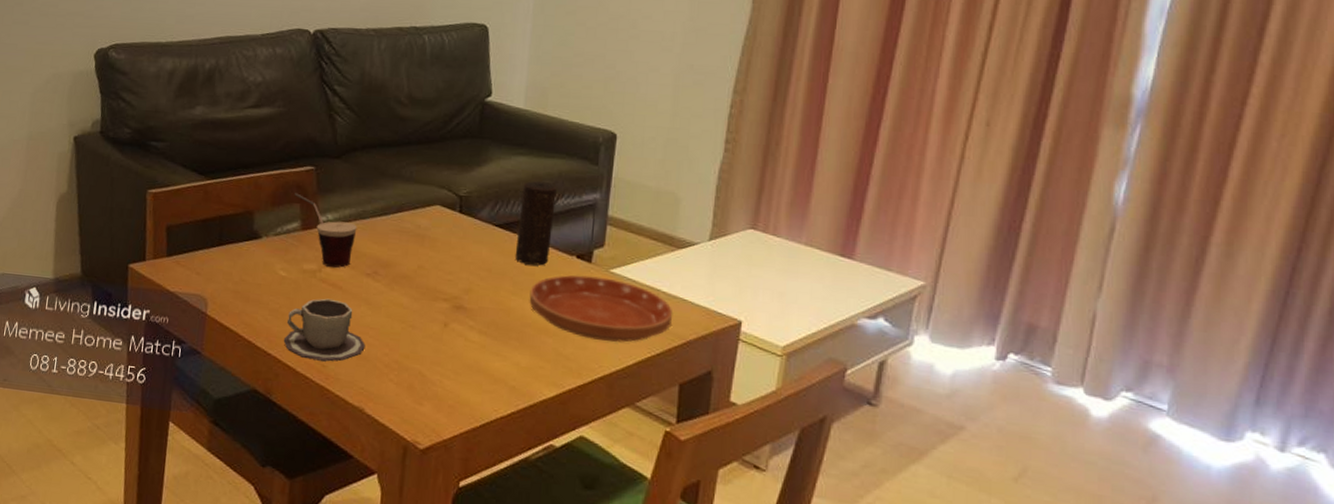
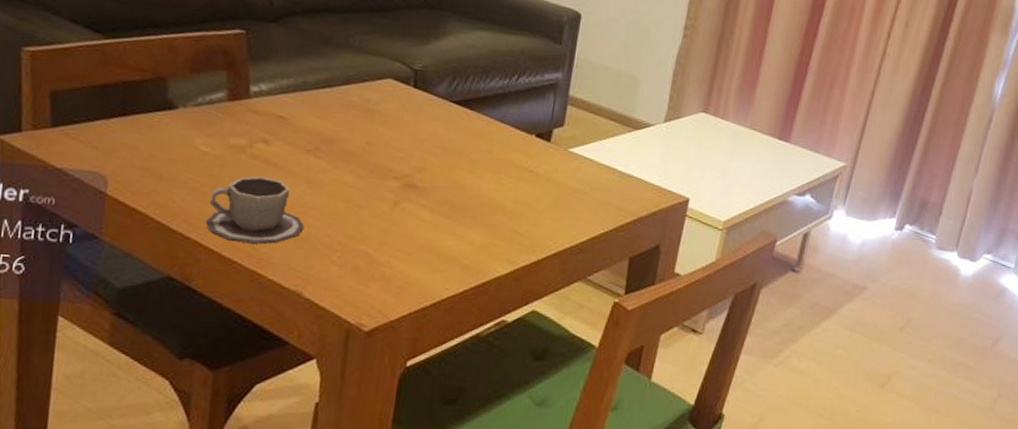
cup: present [294,193,357,268] -> none [220,59,296,144]
candle: present [515,181,557,266] -> none [472,57,518,144]
saucer: present [529,275,673,343] -> none [485,153,627,220]

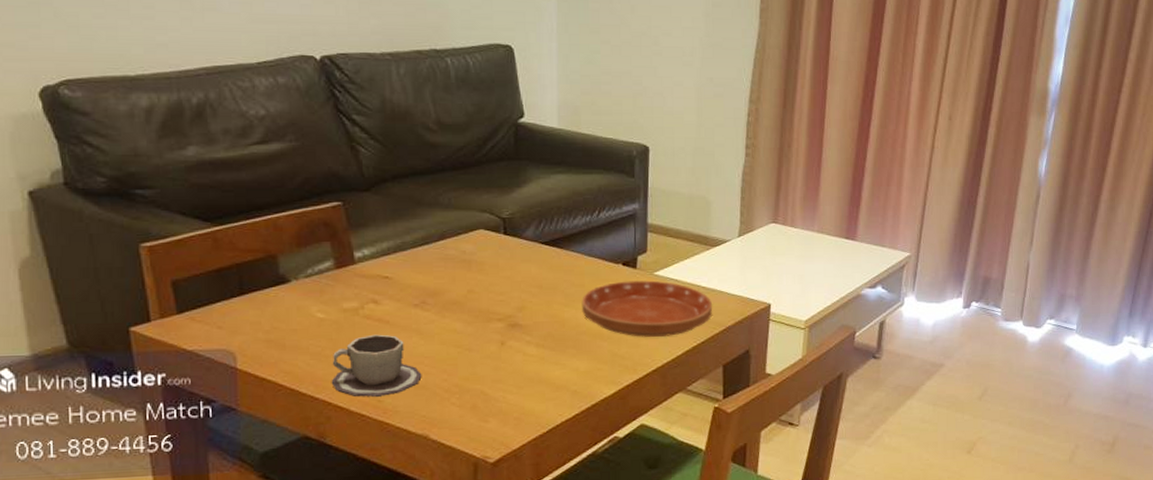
saucer: none [485,153,627,220] -> present [581,280,713,337]

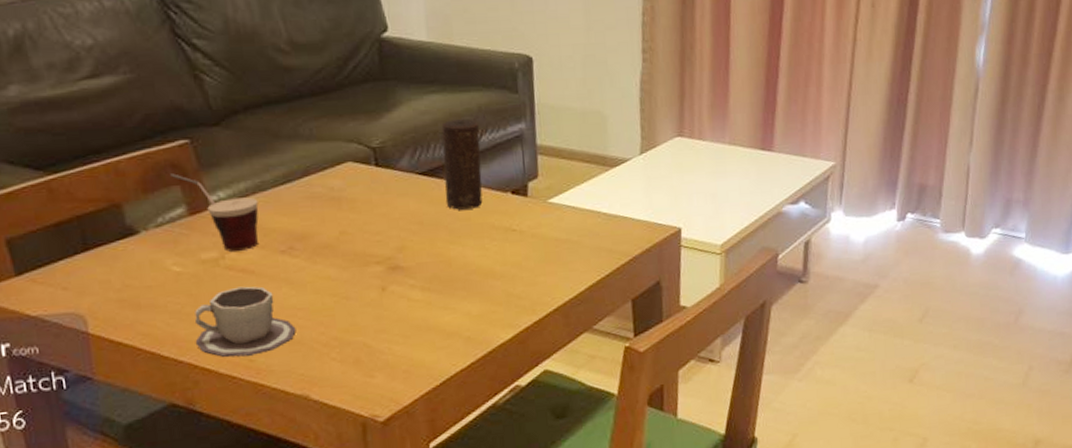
cup: none [322,231,398,303] -> present [170,173,259,252]
candle: none [563,197,598,277] -> present [441,119,483,210]
saucer: present [581,280,713,337] -> none [468,209,617,274]

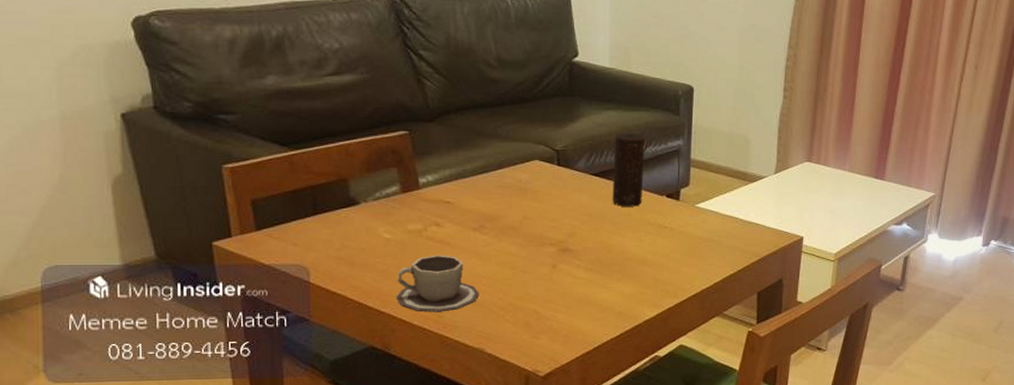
cup: present [170,173,259,252] -> none [390,158,459,225]

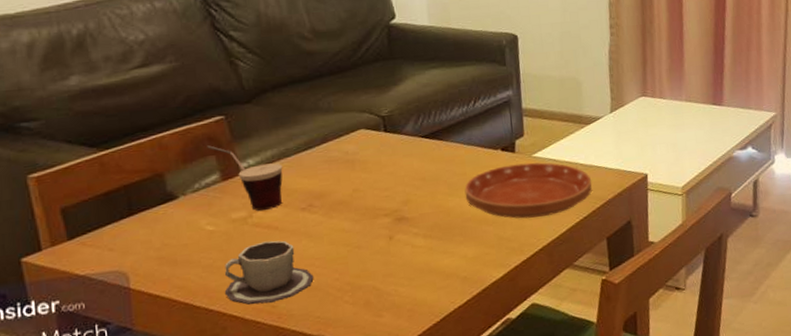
cup: none [390,158,459,225] -> present [207,145,283,211]
candle: present [612,133,645,207] -> none [441,89,477,167]
saucer: none [628,212,750,264] -> present [464,162,592,219]

